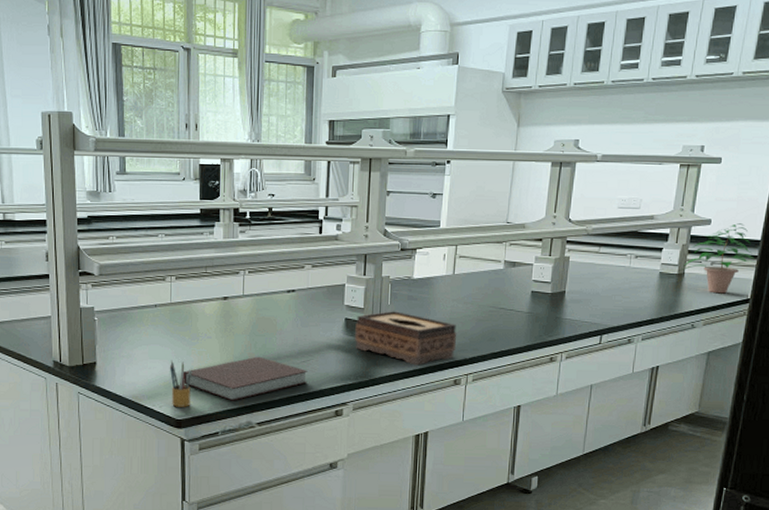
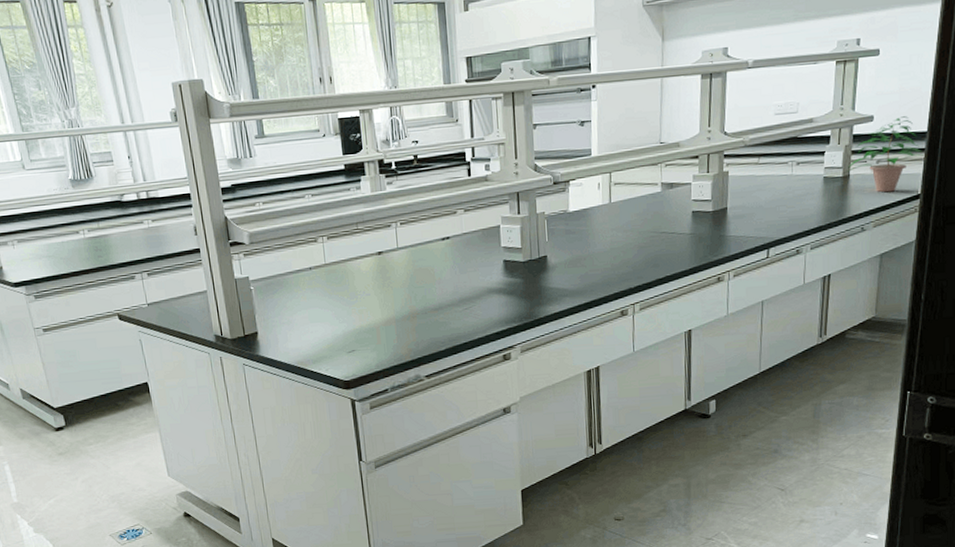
pencil box: present [169,360,192,407] -> none [331,321,357,368]
notebook: present [184,356,308,401] -> none [346,308,472,357]
tissue box: present [355,311,457,365] -> none [515,247,620,301]

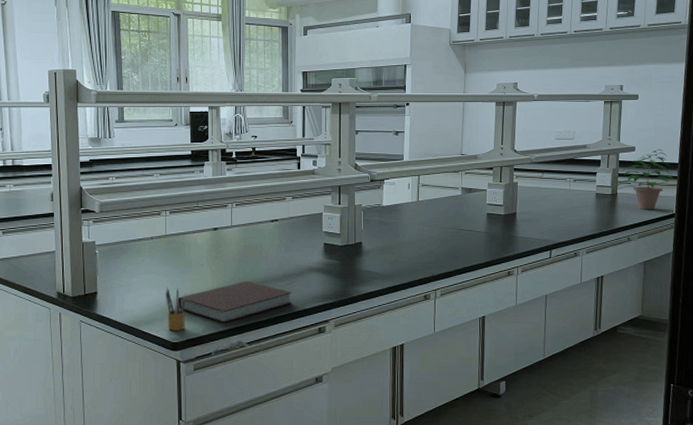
pencil box: none [331,321,357,368] -> present [165,287,187,331]
notebook: none [346,308,472,357] -> present [178,280,292,323]

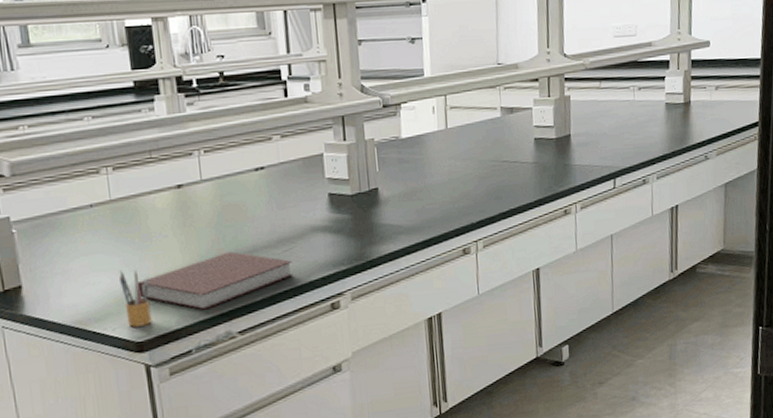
potted plant: present [614,149,676,210] -> none [686,42,759,120]

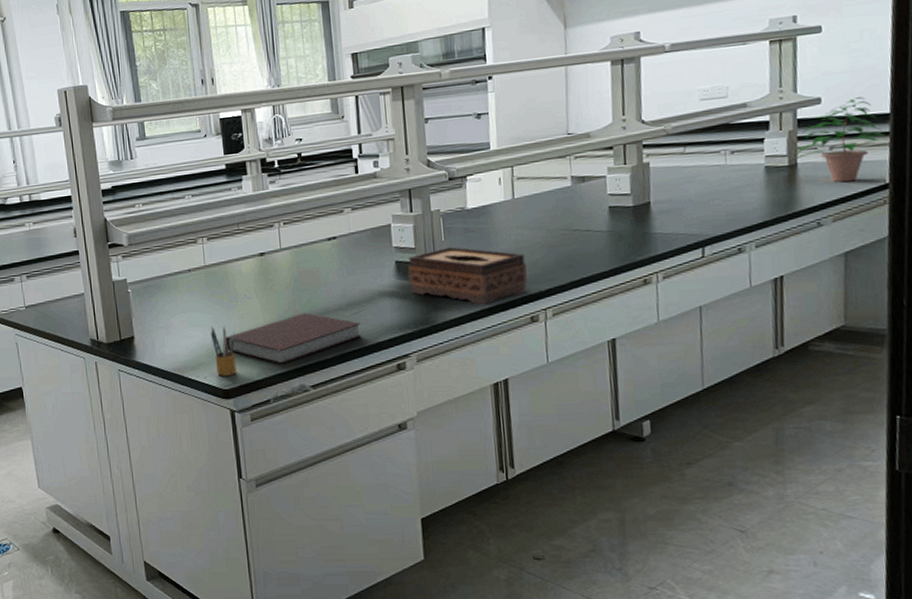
tissue box: none [341,178,460,238] -> present [408,247,527,305]
potted plant: none [686,42,759,120] -> present [792,97,888,183]

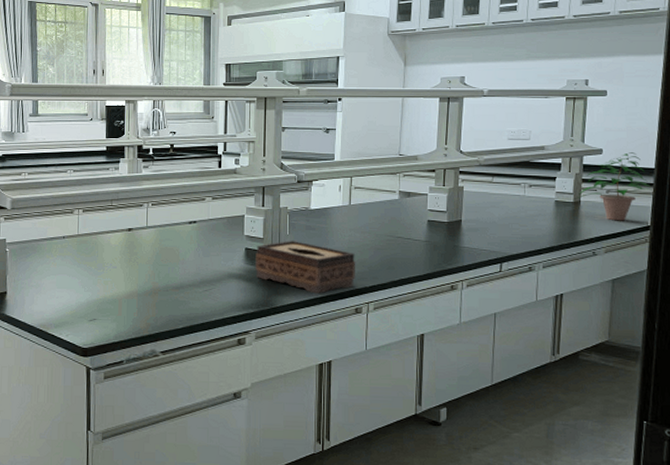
pencil box: present [210,326,237,376] -> none [76,289,98,336]
notebook: present [226,312,362,364] -> none [90,285,210,330]

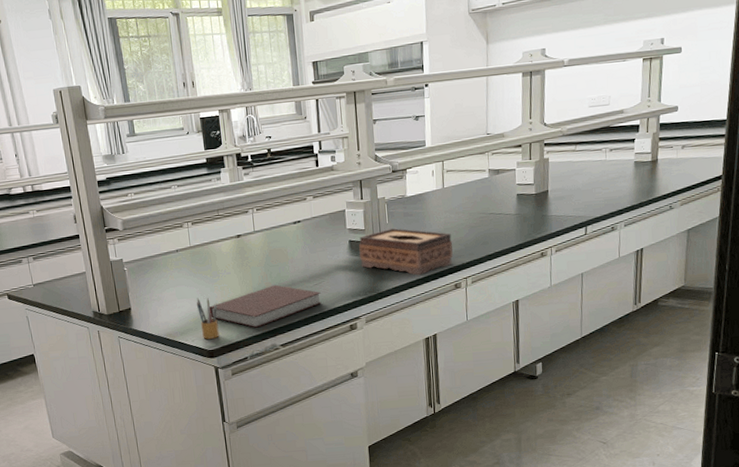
pencil box: none [76,289,98,336] -> present [196,298,219,339]
notebook: none [90,285,210,330] -> present [210,284,322,328]
potted plant: present [576,152,652,221] -> none [654,106,724,175]

